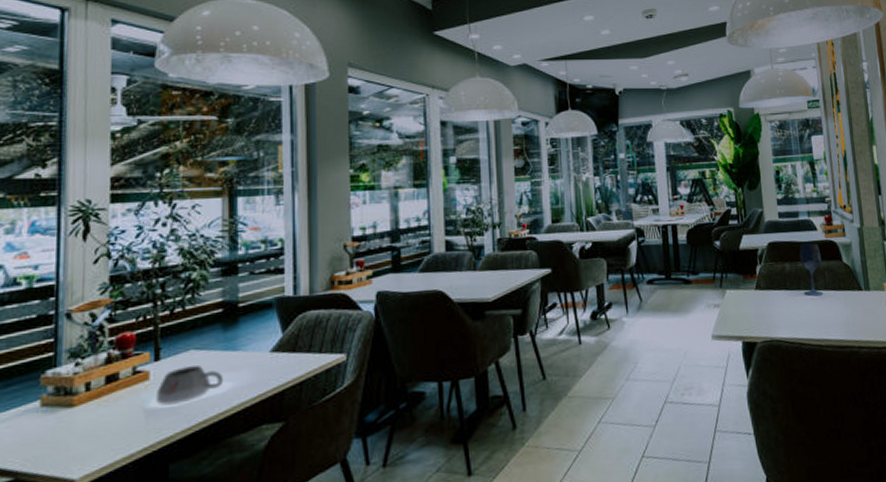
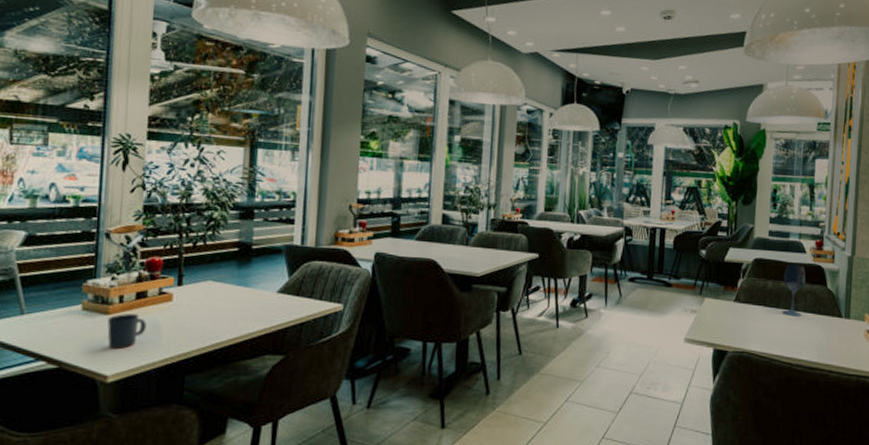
mug: none [72,401,120,446] -> present [107,314,147,349]
cup: present [155,365,224,406] -> none [176,294,236,326]

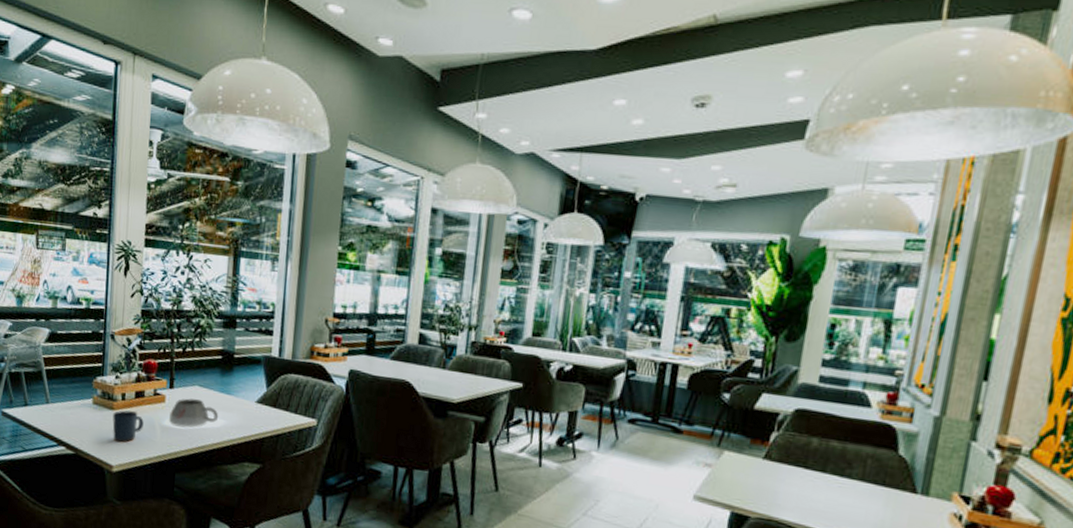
cup: none [176,294,236,326] -> present [168,398,219,429]
wineglass: present [783,263,806,317] -> none [830,419,869,486]

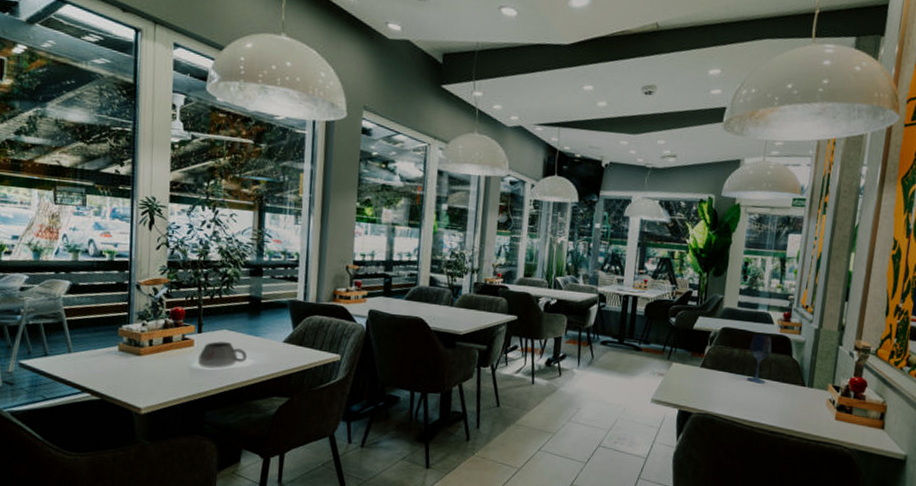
mug: present [112,410,144,442] -> none [140,355,172,385]
wineglass: none [830,419,869,486] -> present [747,333,772,384]

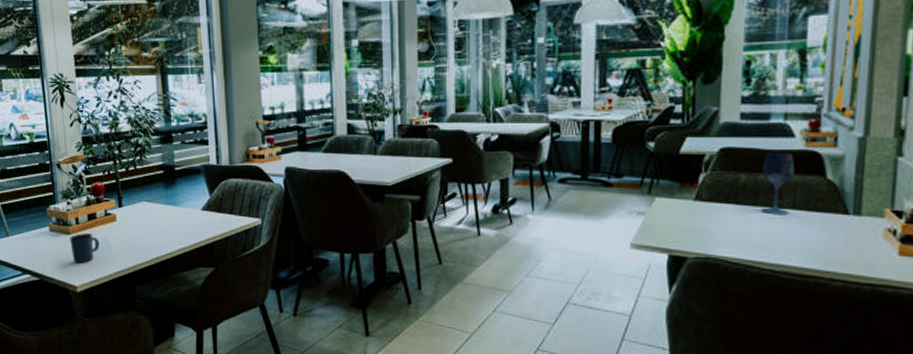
mug: none [140,355,172,385] -> present [70,233,100,263]
cup: present [197,341,248,369] -> none [121,214,169,242]

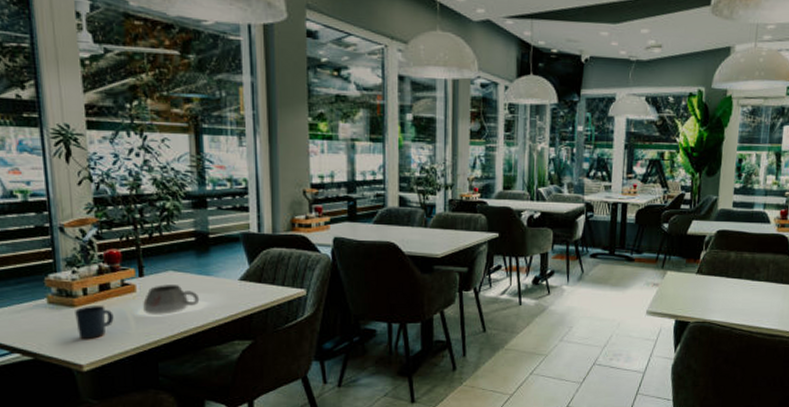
cup: none [121,214,169,242] -> present [142,285,200,315]
wineglass: present [762,151,795,215] -> none [745,234,770,287]

